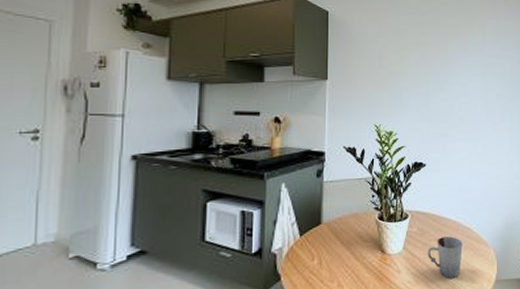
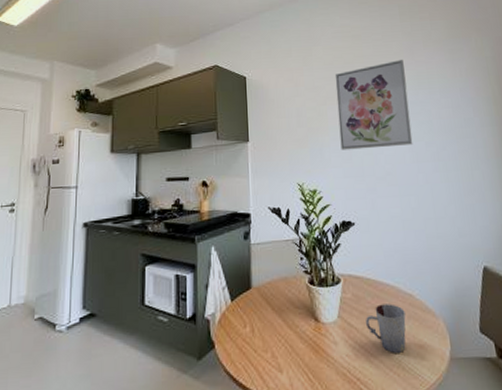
wall art: none [419,12,485,96] -> present [335,59,413,150]

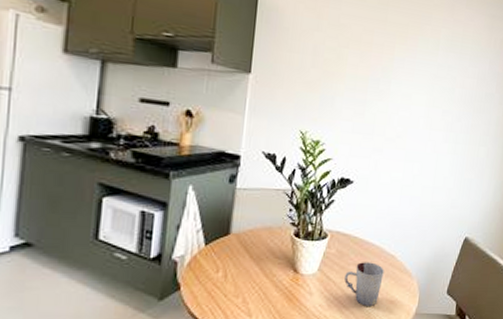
wall art: present [335,59,413,150] -> none [355,13,442,110]

